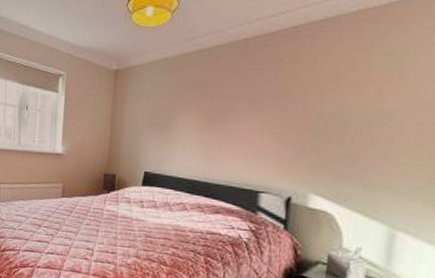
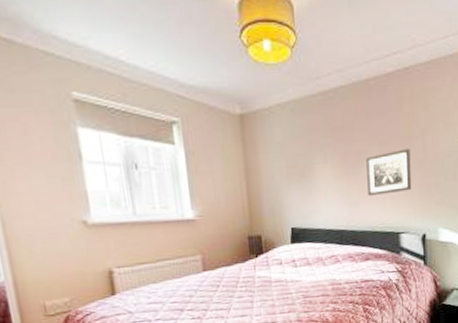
wall art: none [229,107,286,152] -> present [366,148,412,197]

